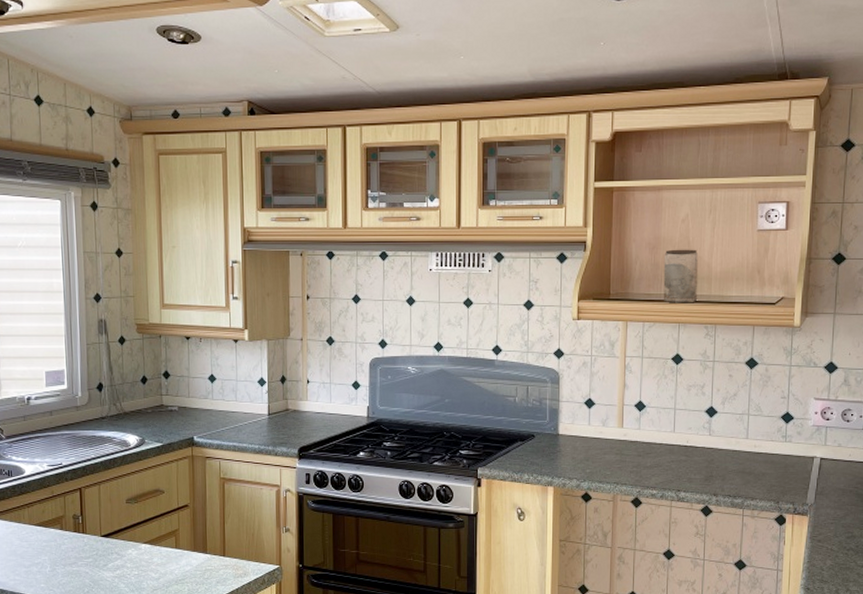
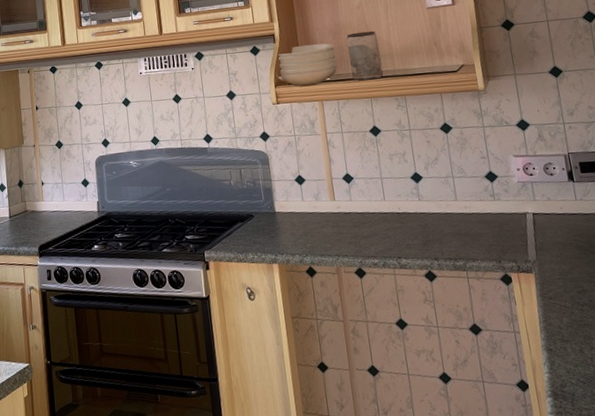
bowl: none [581,257,651,303] -> present [272,43,338,87]

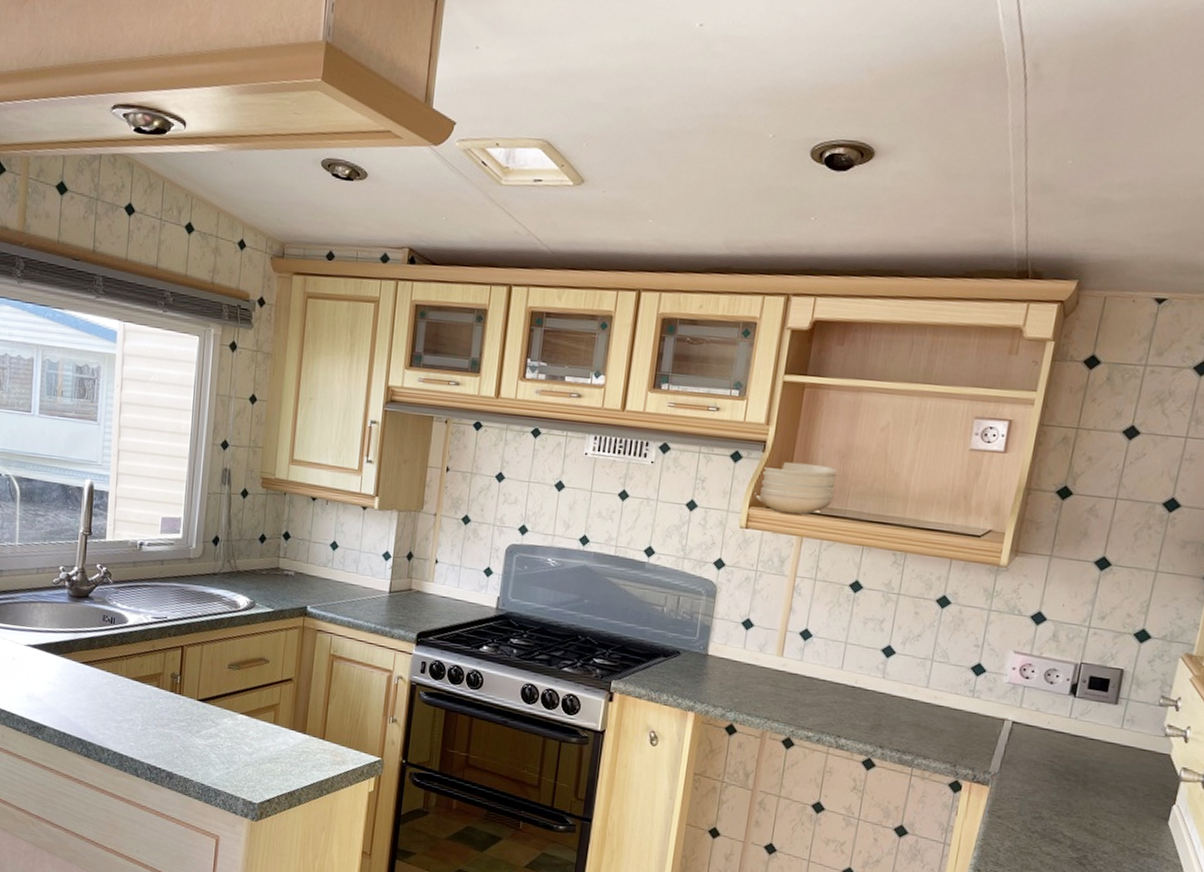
jar: present [346,30,384,81] -> none [847,460,897,524]

